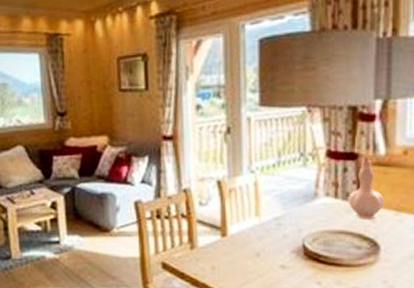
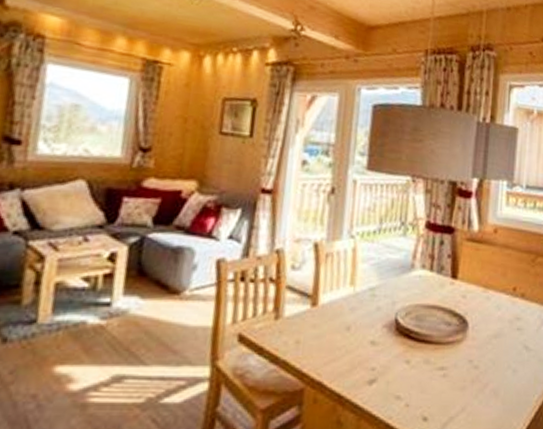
vase: present [348,155,385,219] -> none [442,230,475,295]

